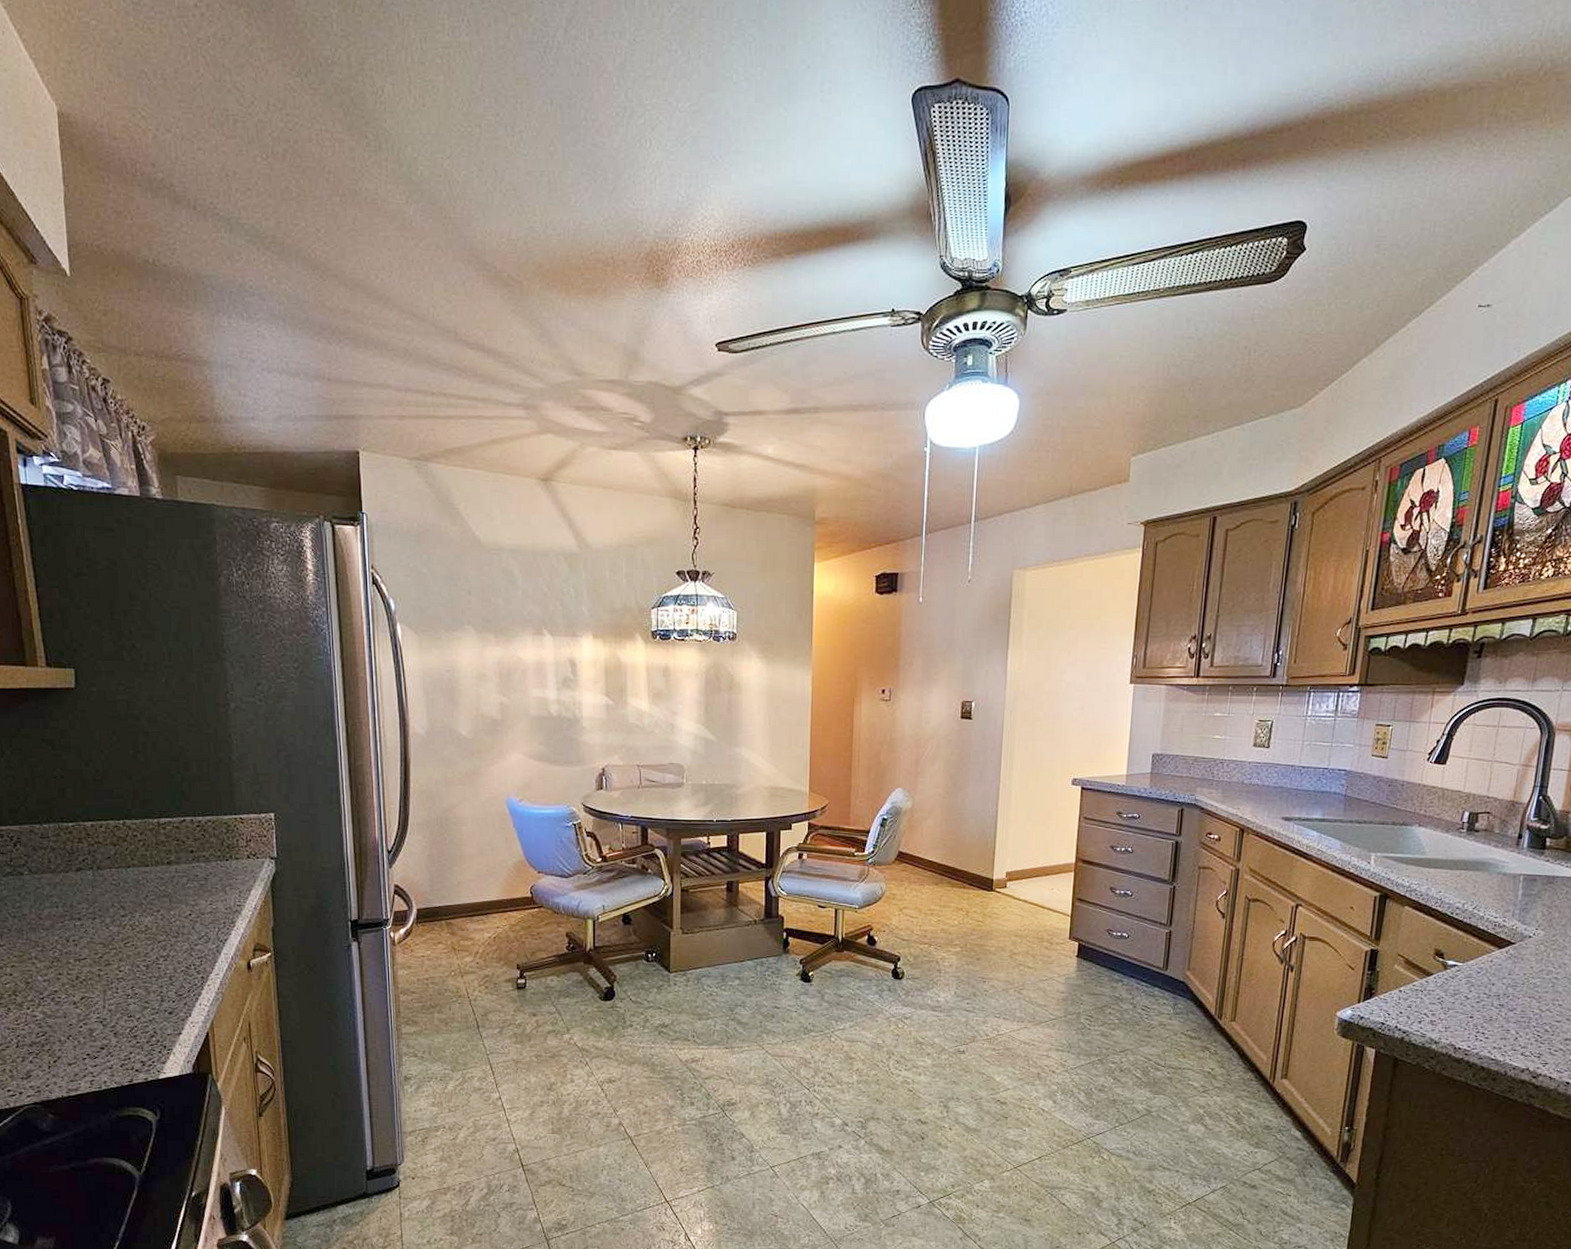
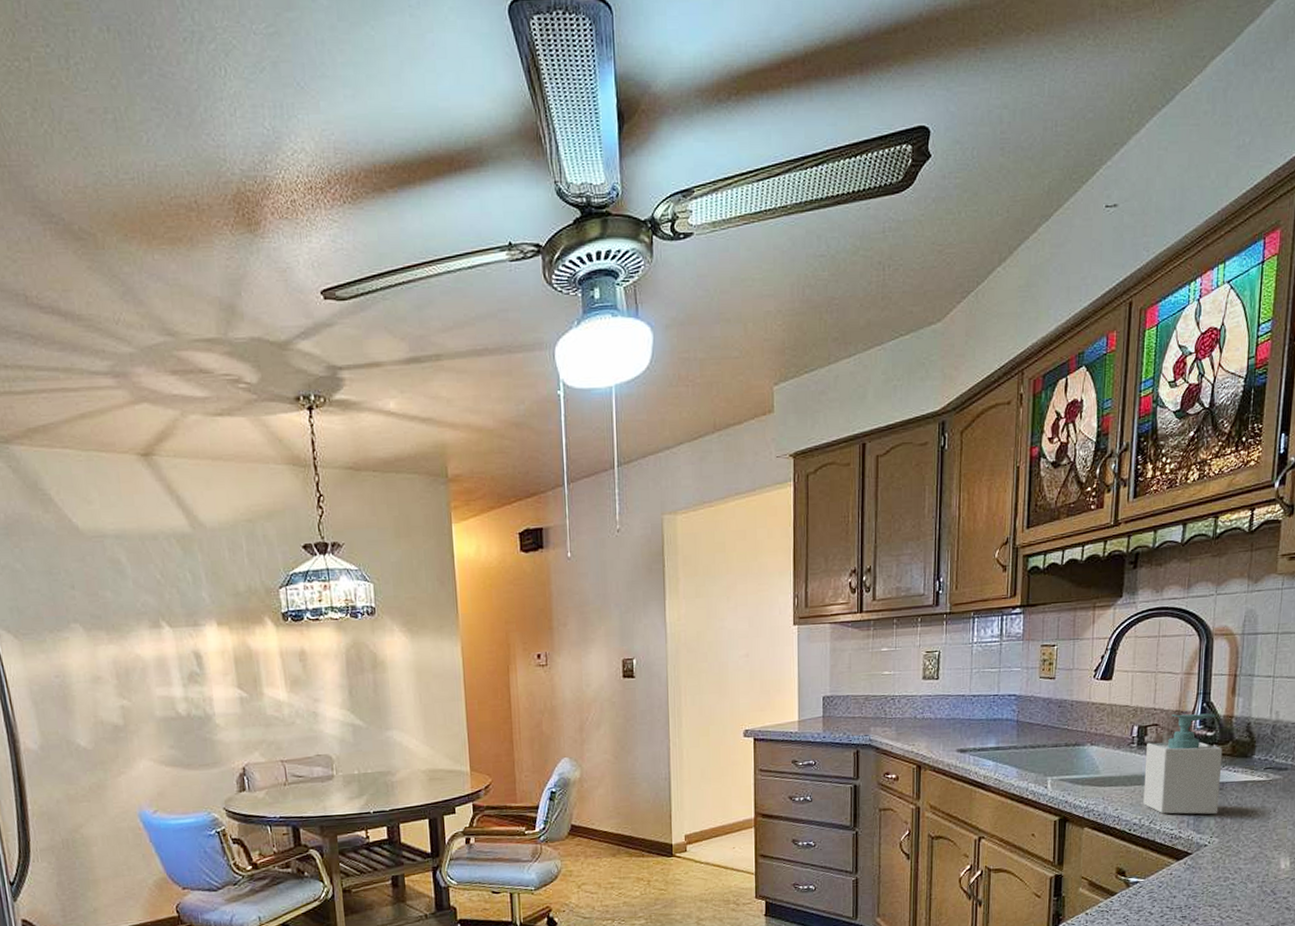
soap bottle: none [1468,804,1556,907] -> present [1143,713,1223,815]

